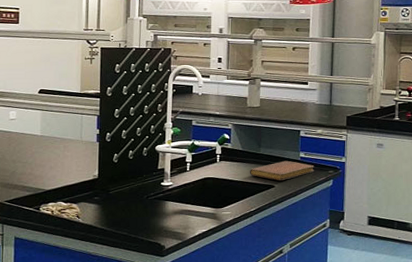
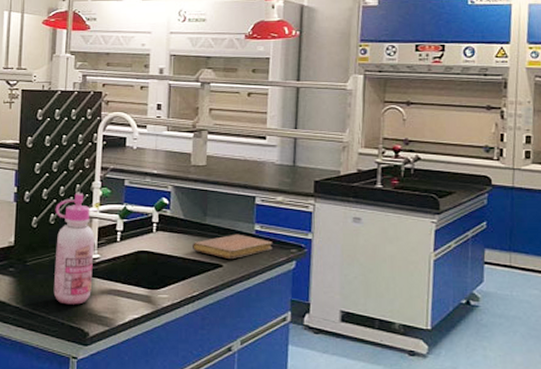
glue bottle: none [133,132,168,224] -> present [53,192,95,305]

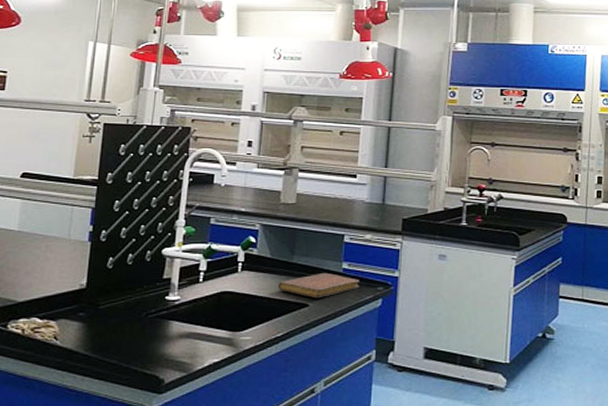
glue bottle: present [53,192,95,305] -> none [127,231,176,350]

